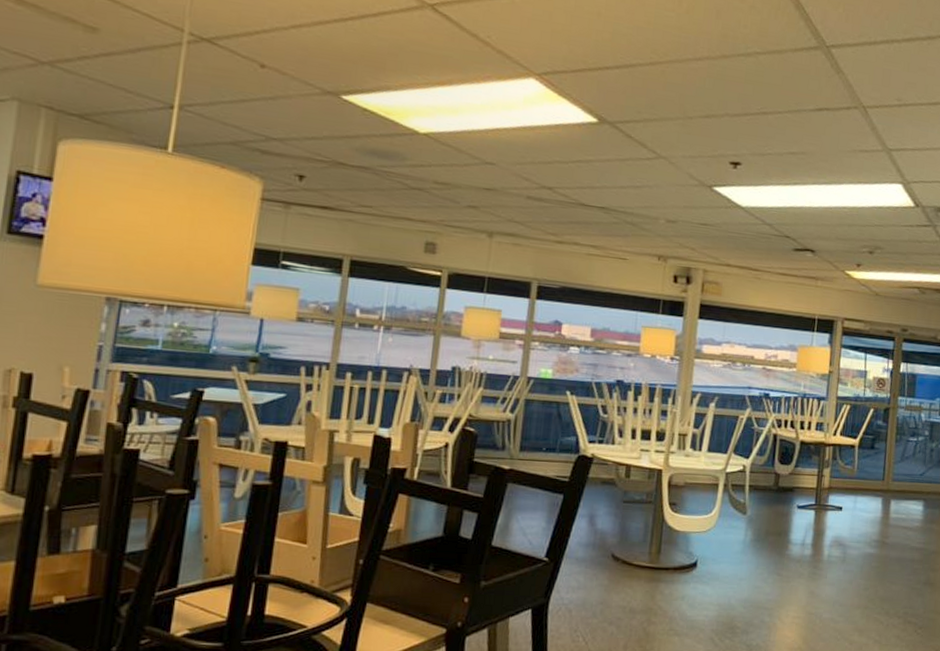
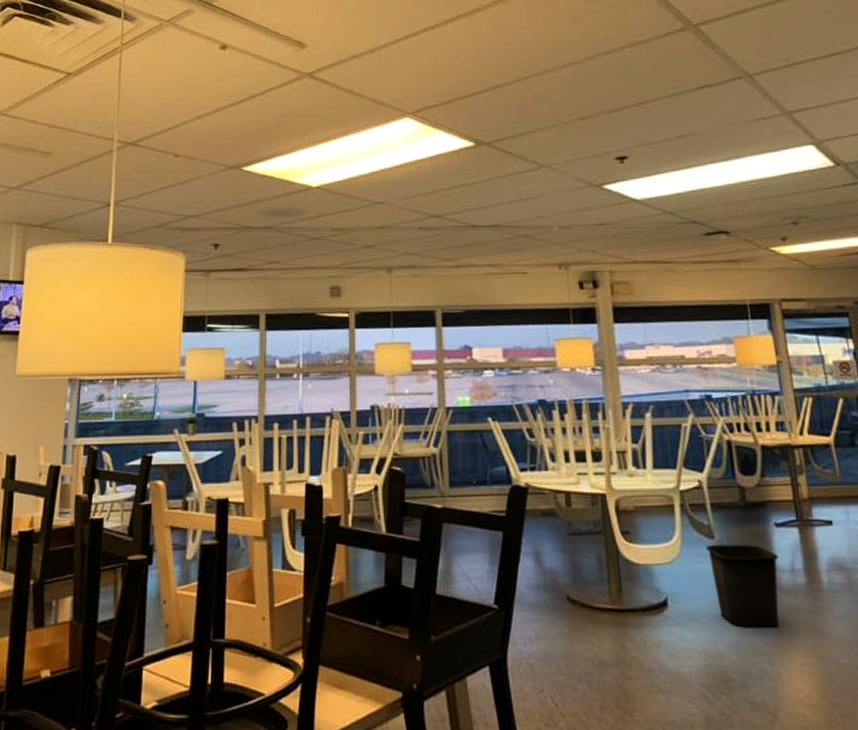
waste bin: none [738,519,794,588] -> present [706,544,779,628]

